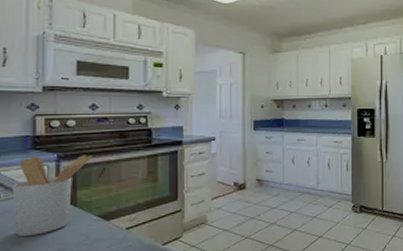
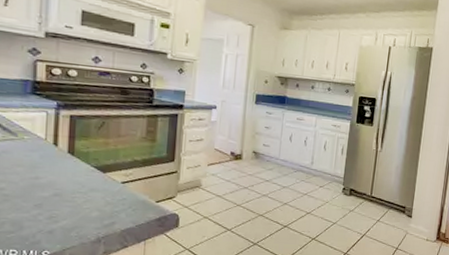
utensil holder: present [12,155,94,236] -> none [10,101,94,178]

